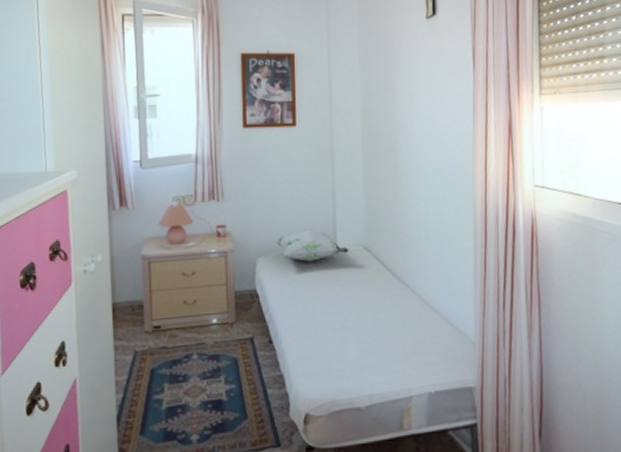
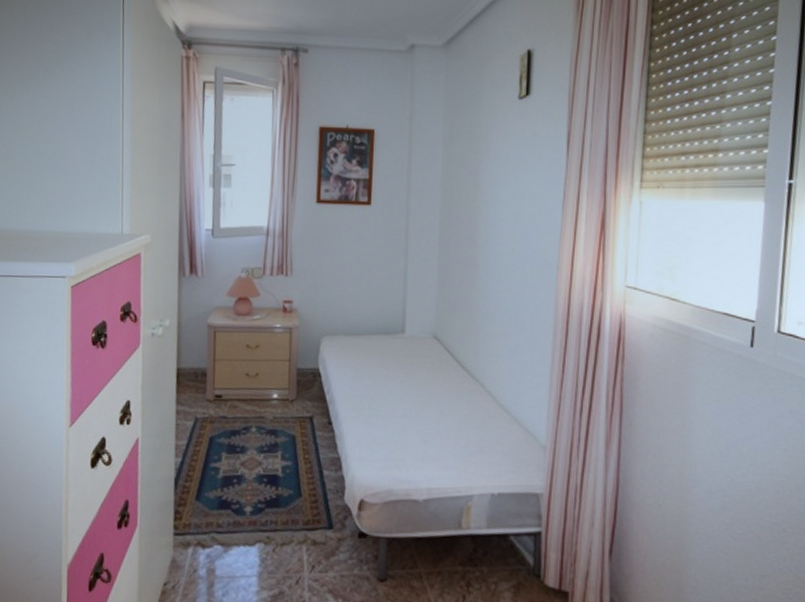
decorative pillow: present [274,229,349,261] -> none [340,312,417,346]

